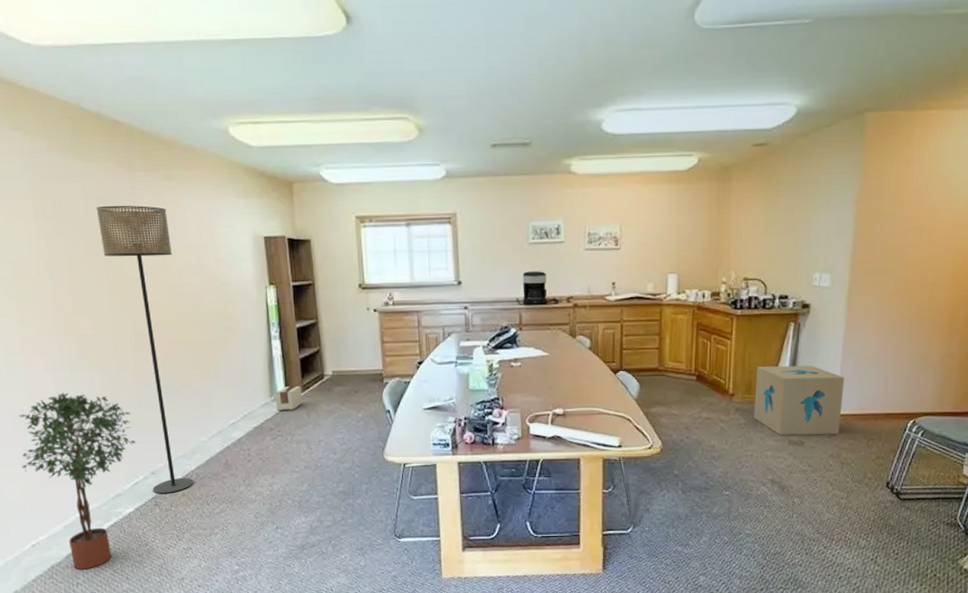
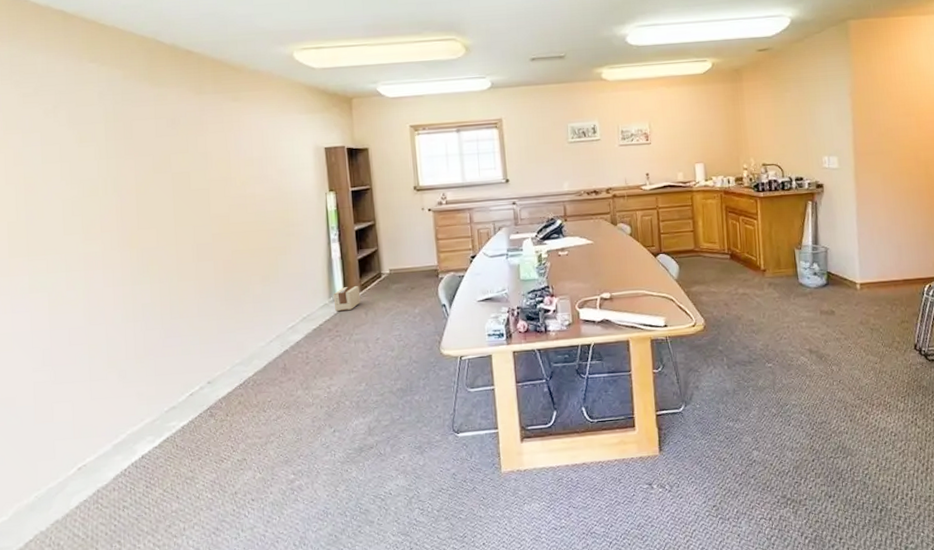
potted tree: present [18,392,138,570] -> none [73,306,195,492]
floor lamp: present [96,205,194,494] -> none [166,124,251,404]
coffee maker: present [516,271,559,307] -> none [559,166,599,199]
cardboard box: present [754,366,845,436] -> none [783,239,865,306]

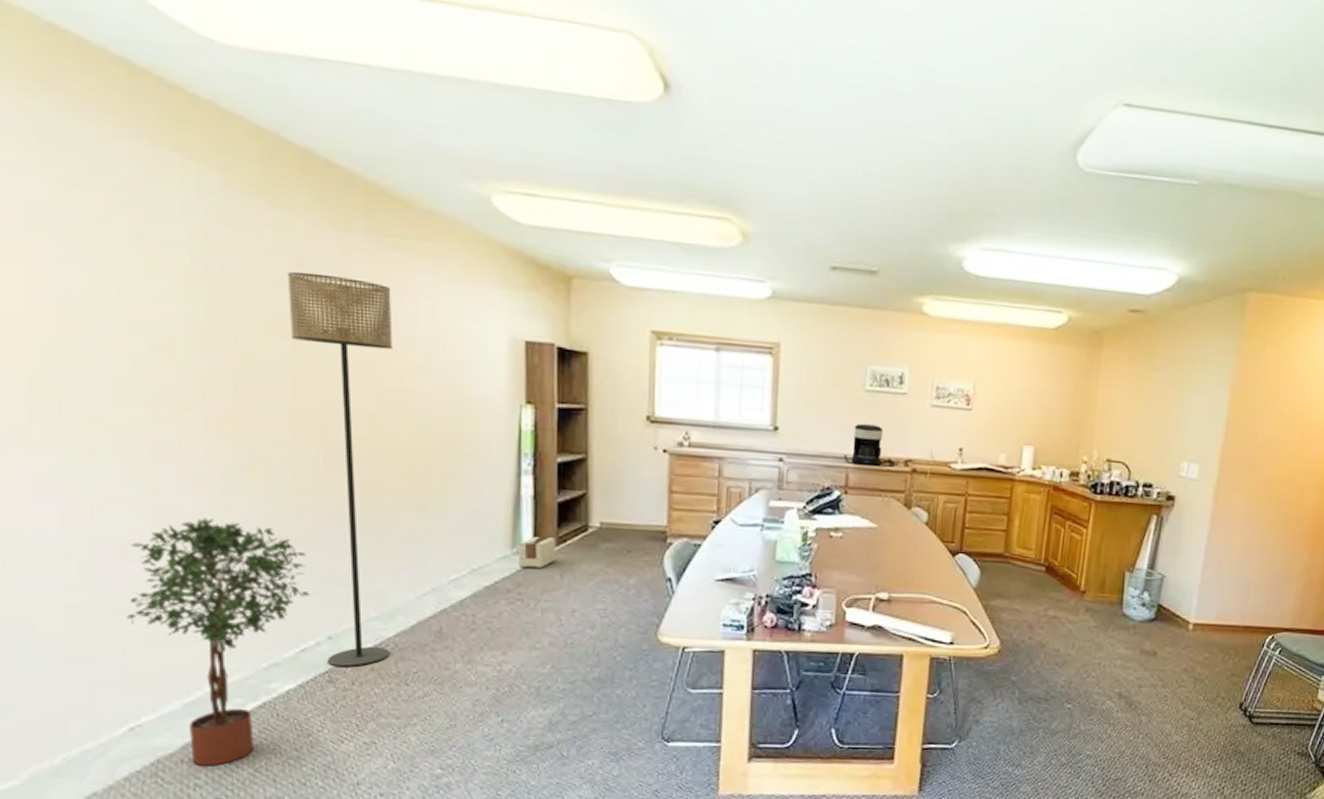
potted tree: none [73,306,195,492] -> present [126,518,312,766]
floor lamp: none [166,124,251,404] -> present [287,271,393,668]
coffee maker: none [559,166,599,199] -> present [843,424,895,468]

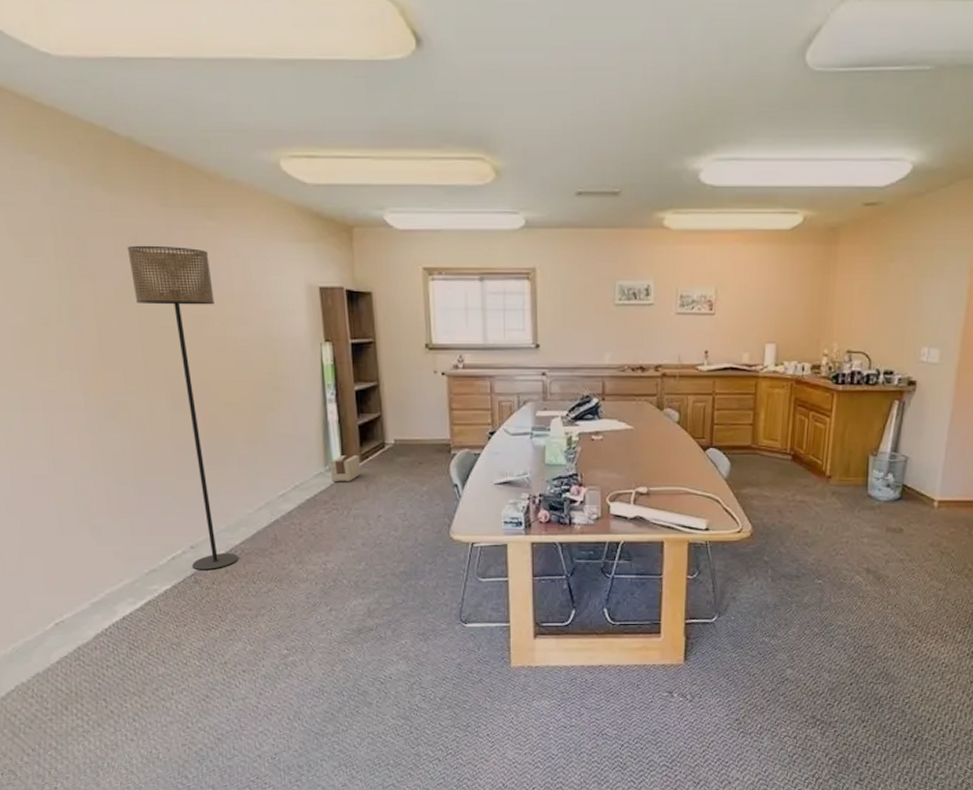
potted tree: present [126,518,312,766] -> none [38,456,175,651]
coffee maker: present [843,424,895,468] -> none [599,336,646,376]

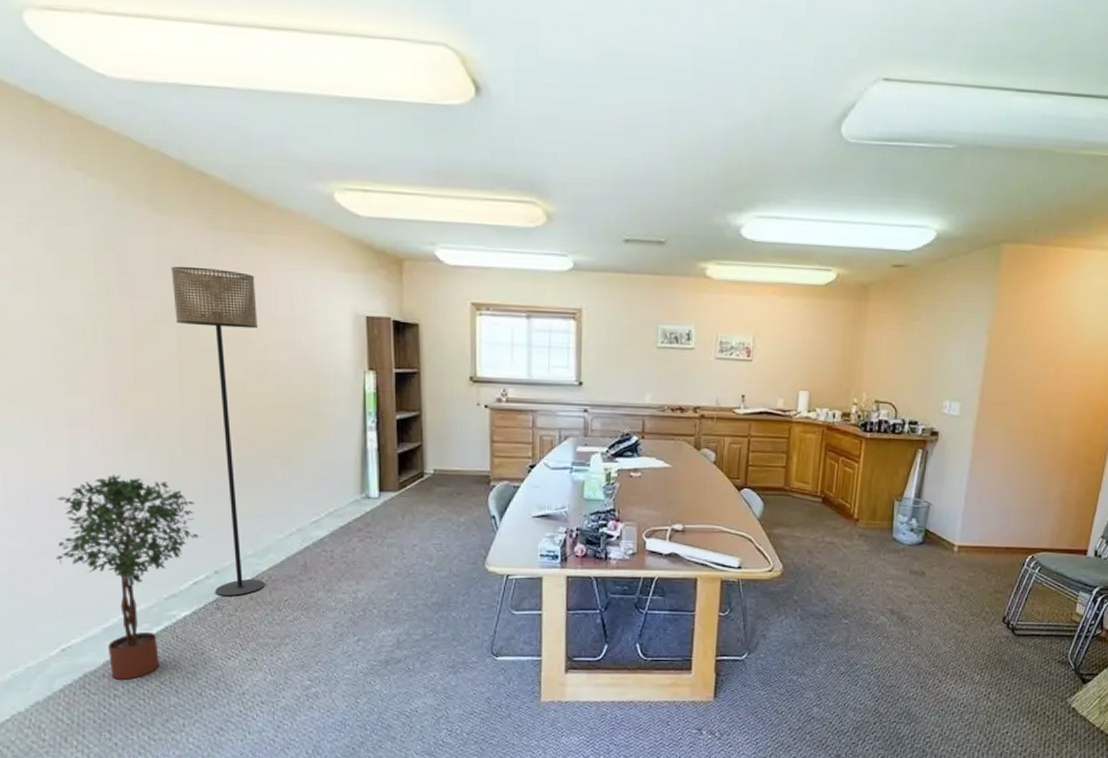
potted tree: none [38,456,175,651] -> present [55,475,201,680]
box: present [329,454,361,483] -> none [366,482,398,511]

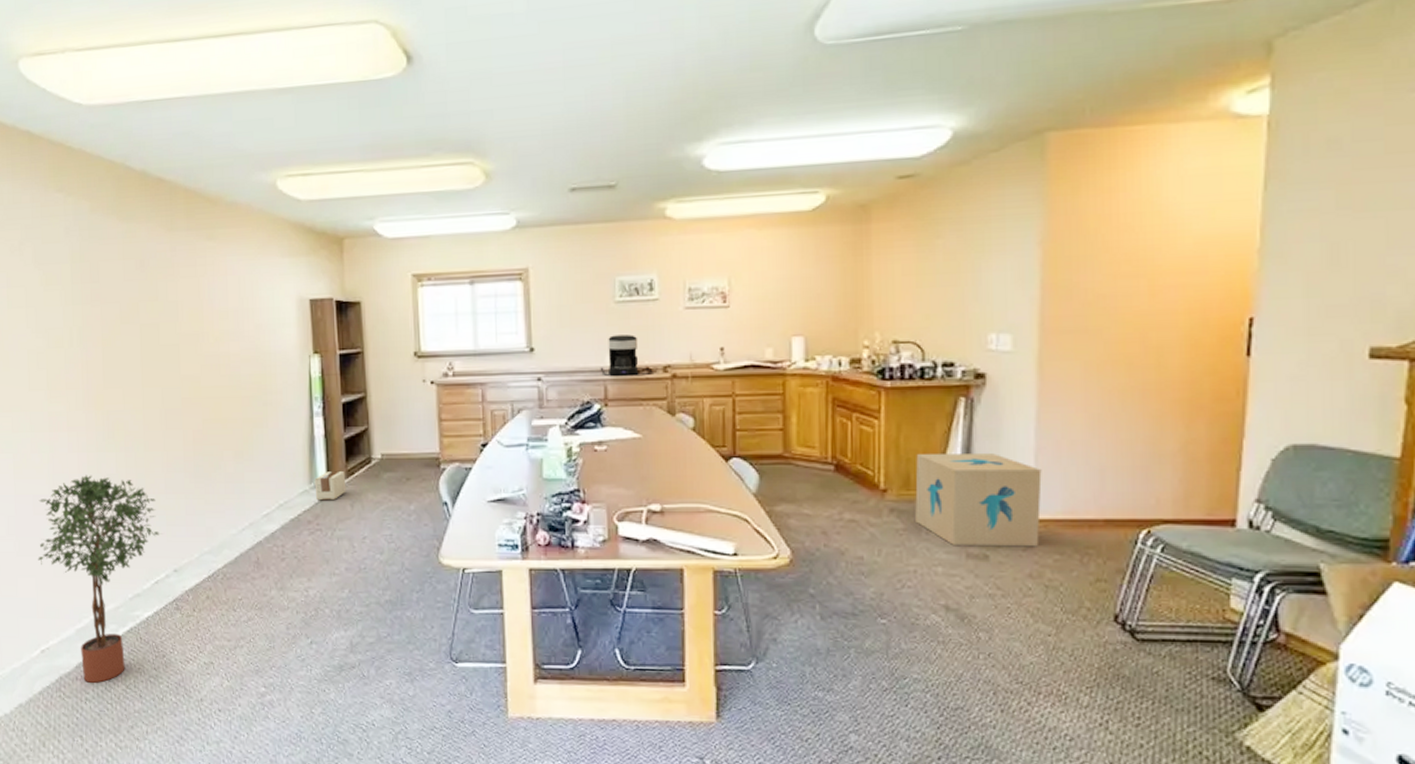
floor lamp: present [170,266,265,597] -> none [134,267,220,596]
box: none [366,482,398,511] -> present [314,470,347,501]
coffee maker: none [640,377,685,415] -> present [600,334,653,378]
cardboard box: none [877,492,969,567] -> present [915,453,1042,547]

